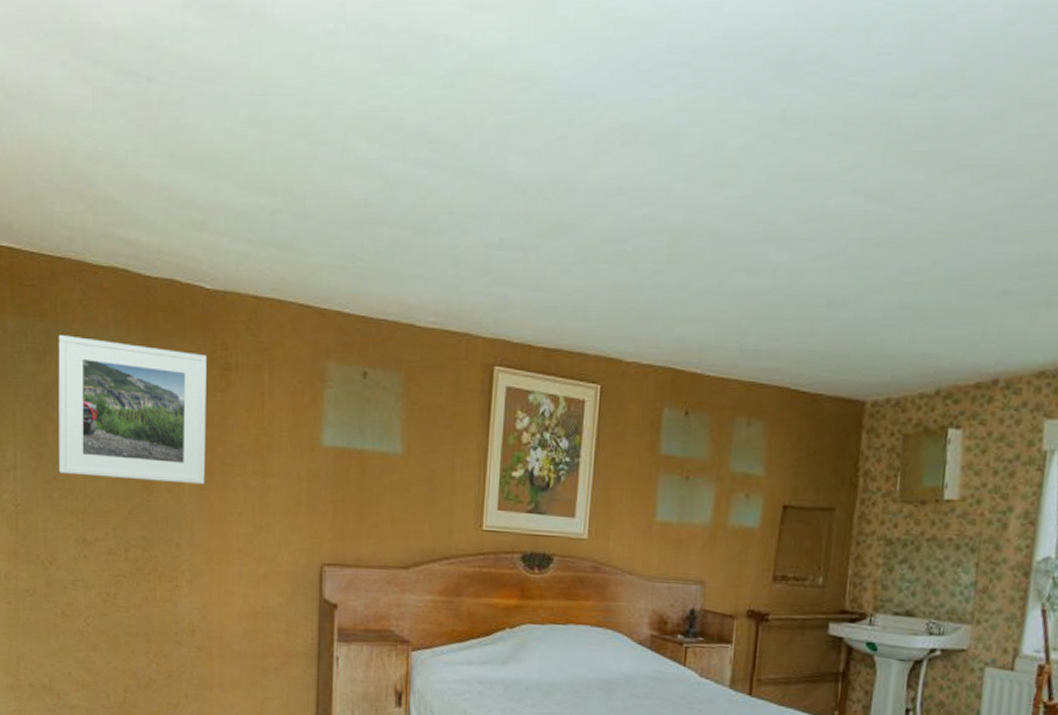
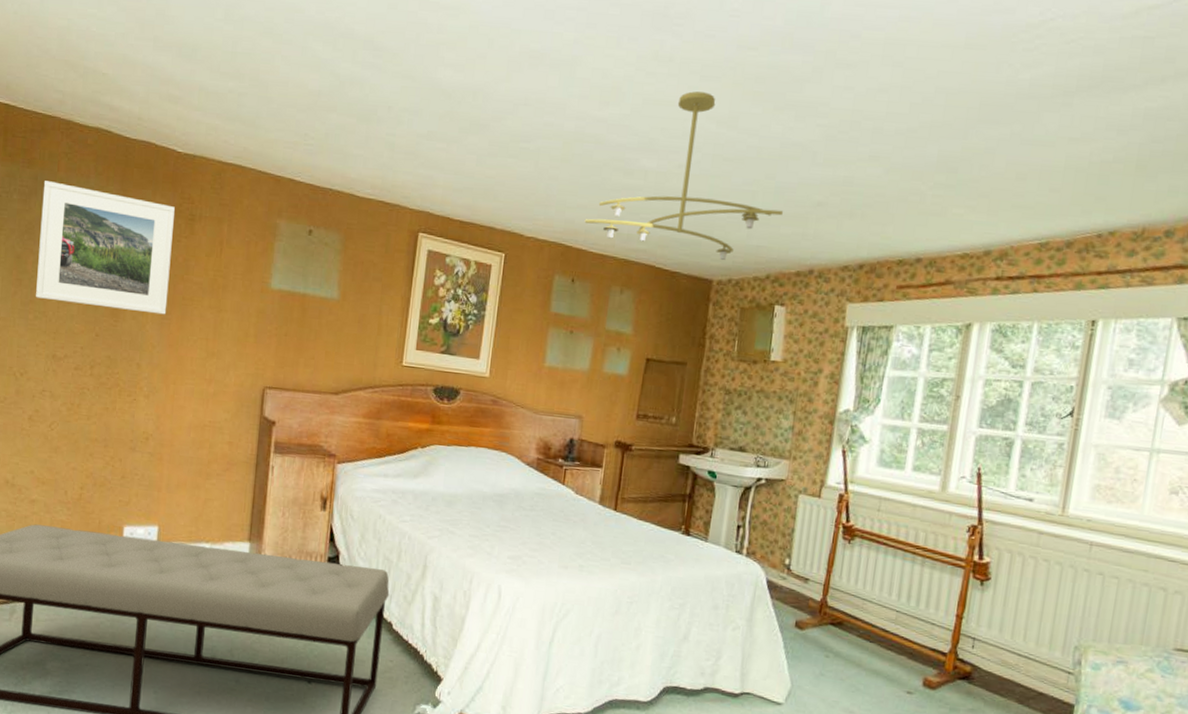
ceiling light fixture: none [698,158,956,376] -> present [584,91,783,261]

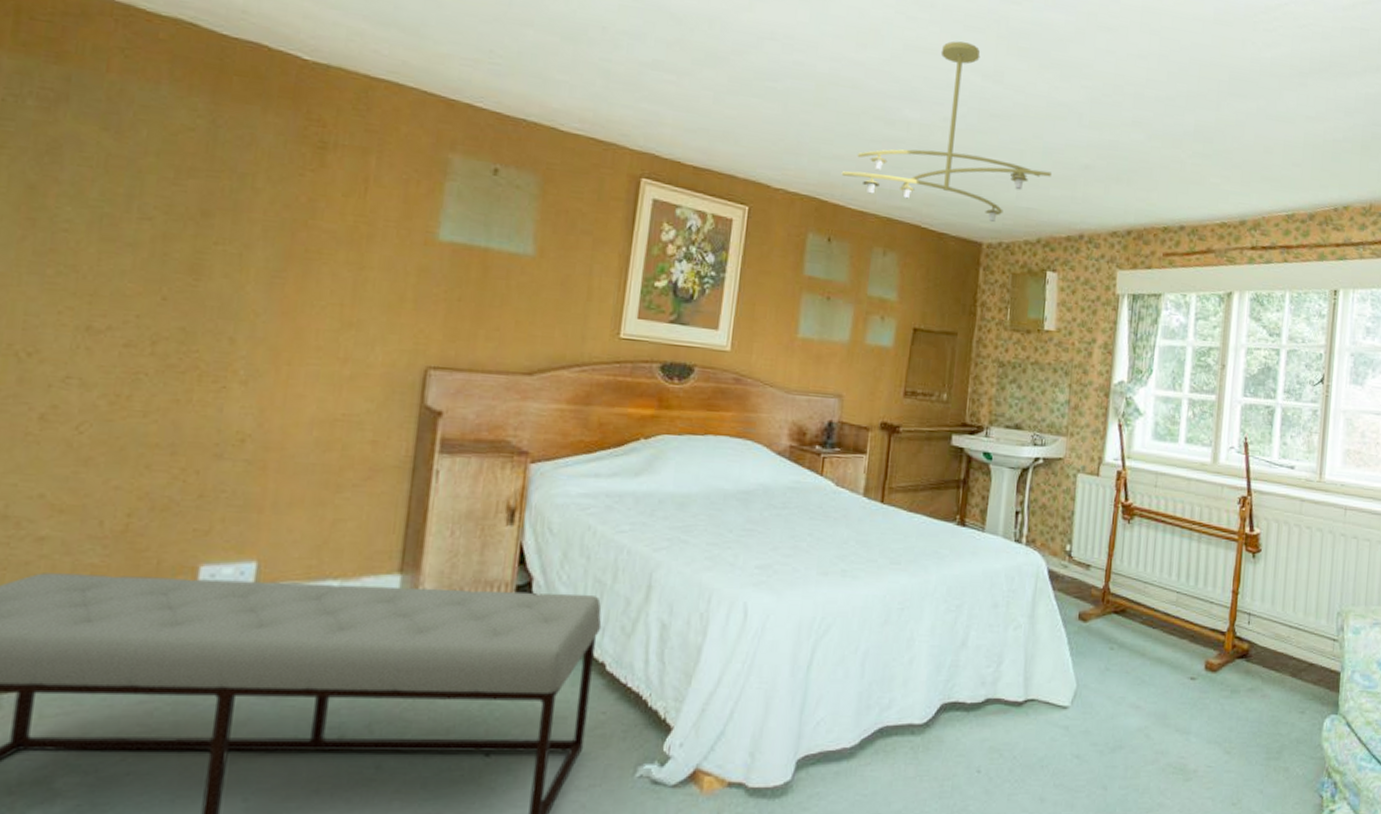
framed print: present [36,181,175,315] -> none [60,83,296,272]

